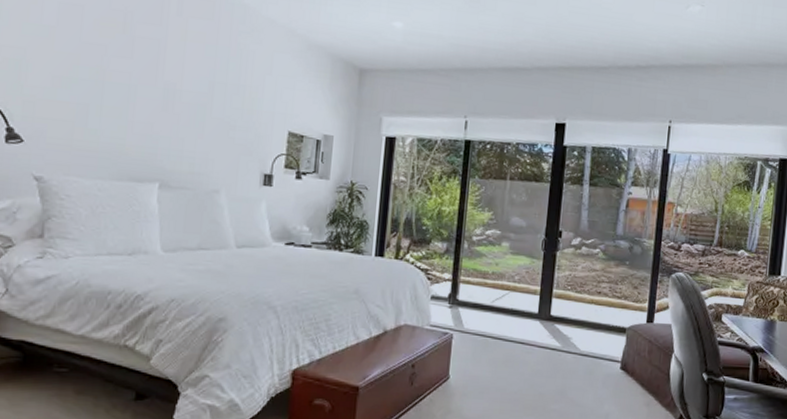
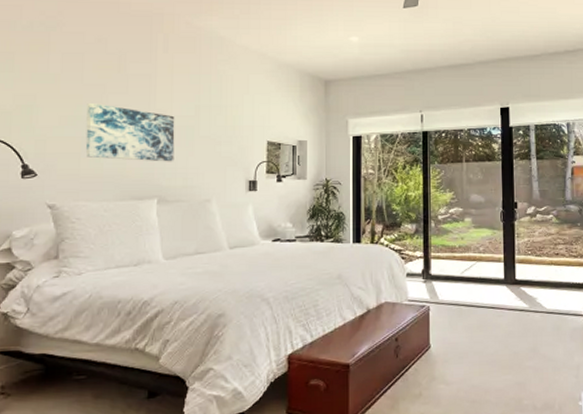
wall art: none [80,64,185,143] -> present [85,102,175,162]

